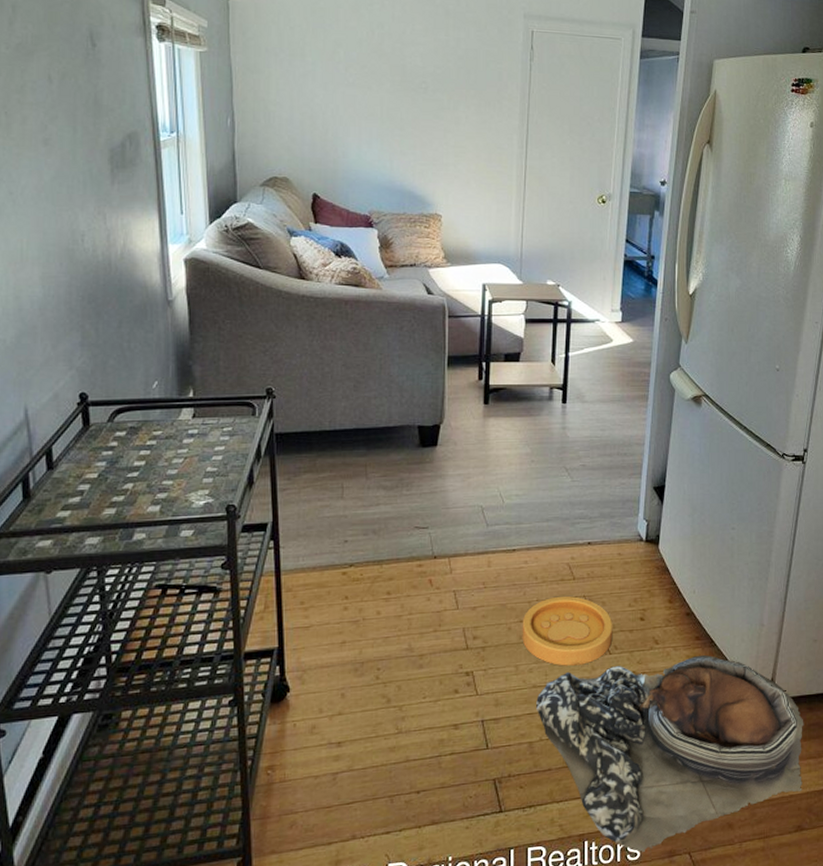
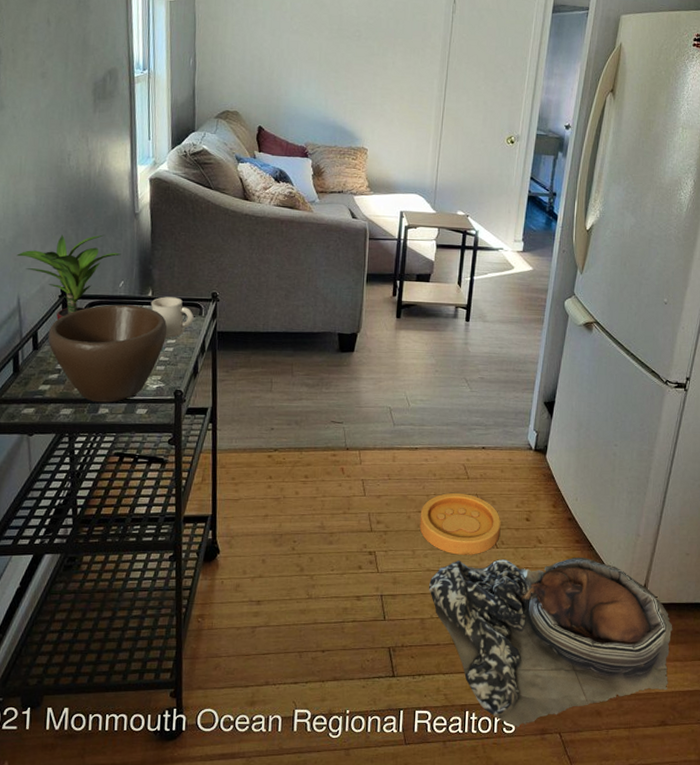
potted plant: none [21,328,153,432] -> present [16,234,121,320]
bowl: none [65,408,214,527] -> present [48,304,168,403]
mug: none [192,396,246,444] -> present [150,296,194,338]

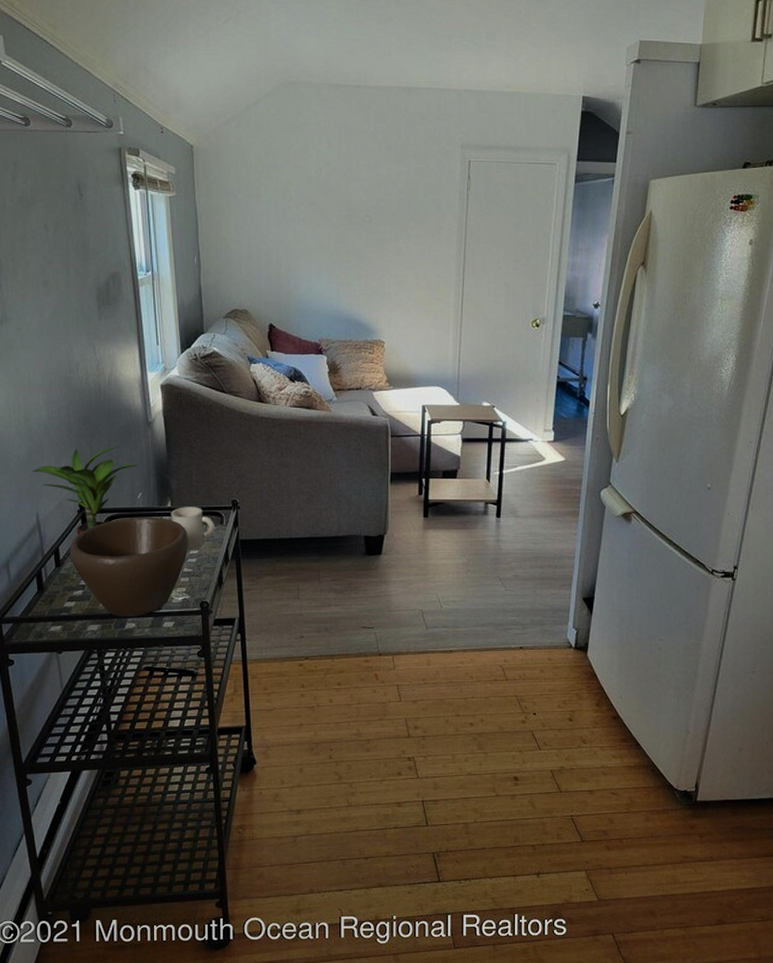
pet bowl: present [419,492,501,555] -> none [458,694,543,758]
dog bed: present [429,558,673,727] -> none [471,757,728,929]

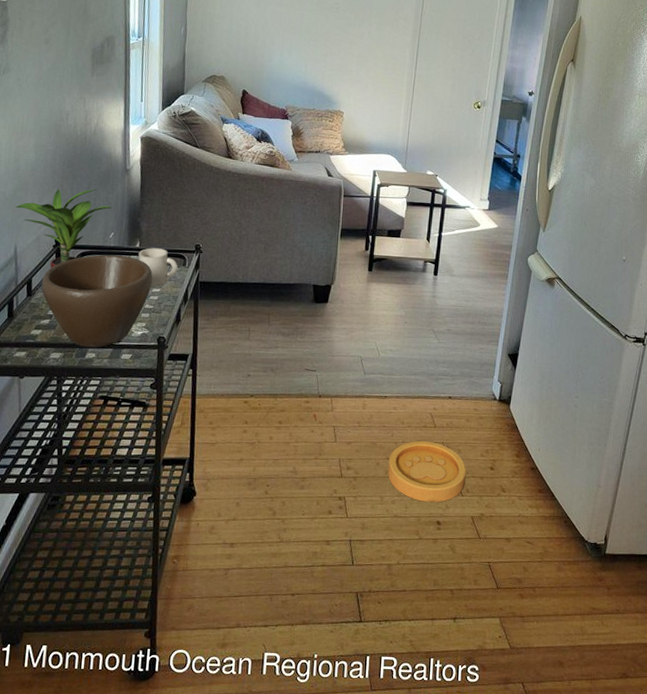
pet bowl: none [458,694,543,758] -> present [387,440,466,503]

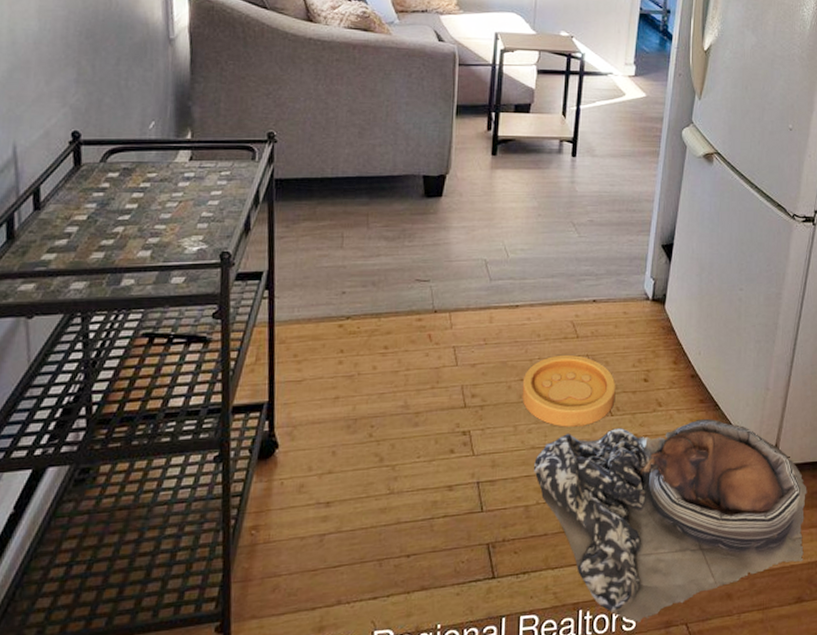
potted plant: present [15,188,112,268] -> none [12,65,152,171]
bowl: present [41,254,153,348] -> none [53,150,212,272]
mug: present [138,248,178,287] -> none [189,139,245,189]
dog bed: none [396,507,634,676] -> present [534,419,807,622]

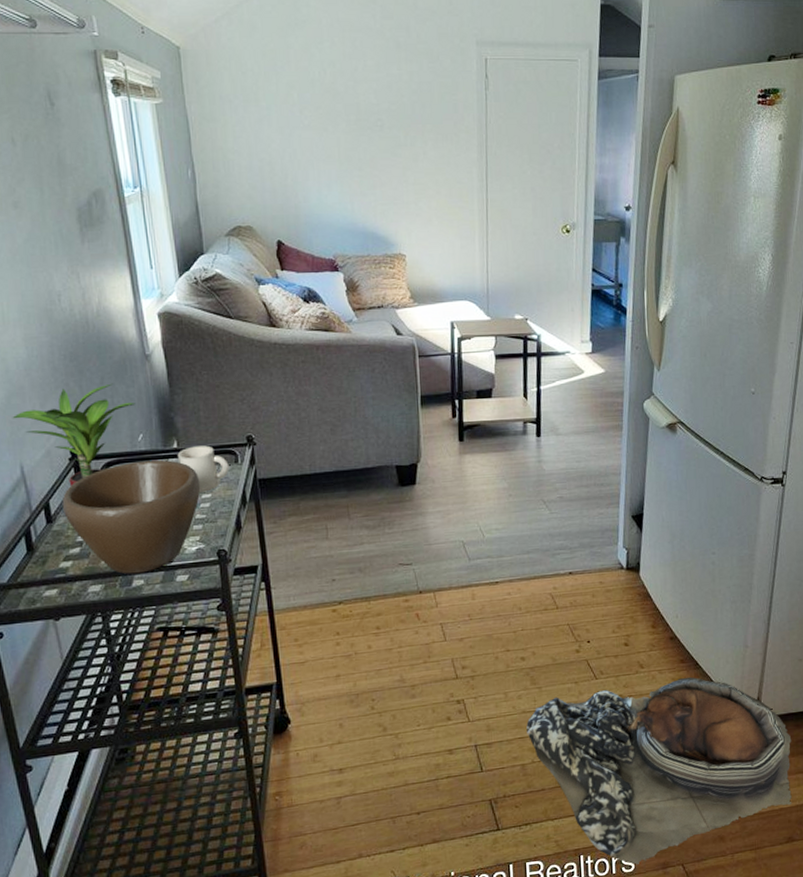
potted plant: none [12,65,152,171] -> present [12,383,136,486]
bowl: none [53,150,212,272] -> present [62,459,201,575]
mug: none [189,139,245,189] -> present [177,445,230,492]
pet bowl: present [522,354,616,427] -> none [508,625,598,692]

